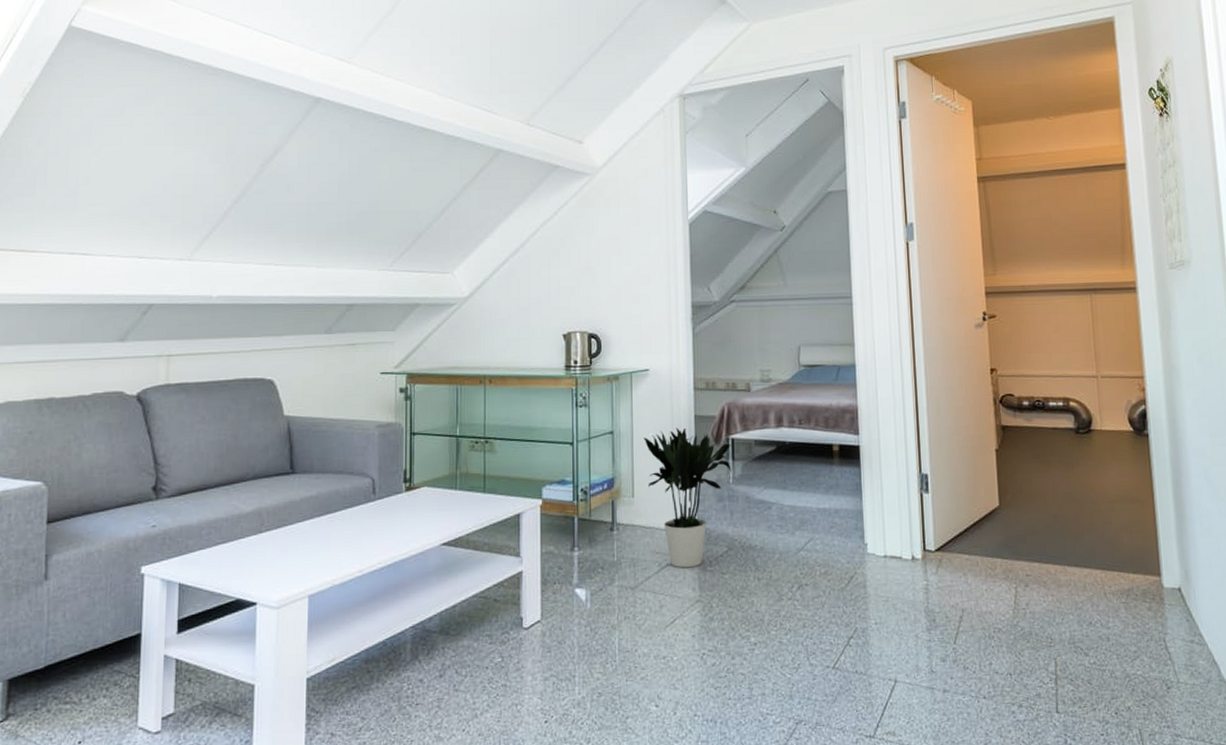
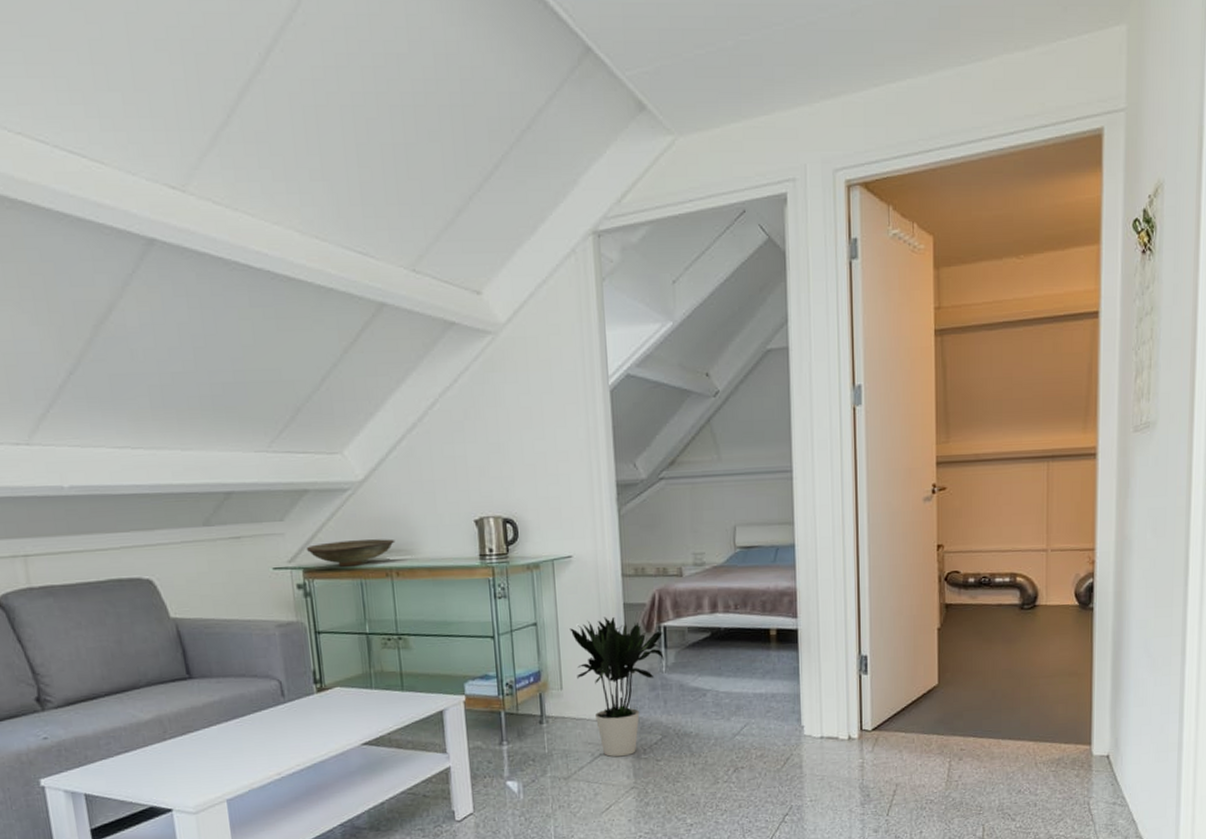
decorative bowl: none [411,349,491,374] -> present [306,539,396,568]

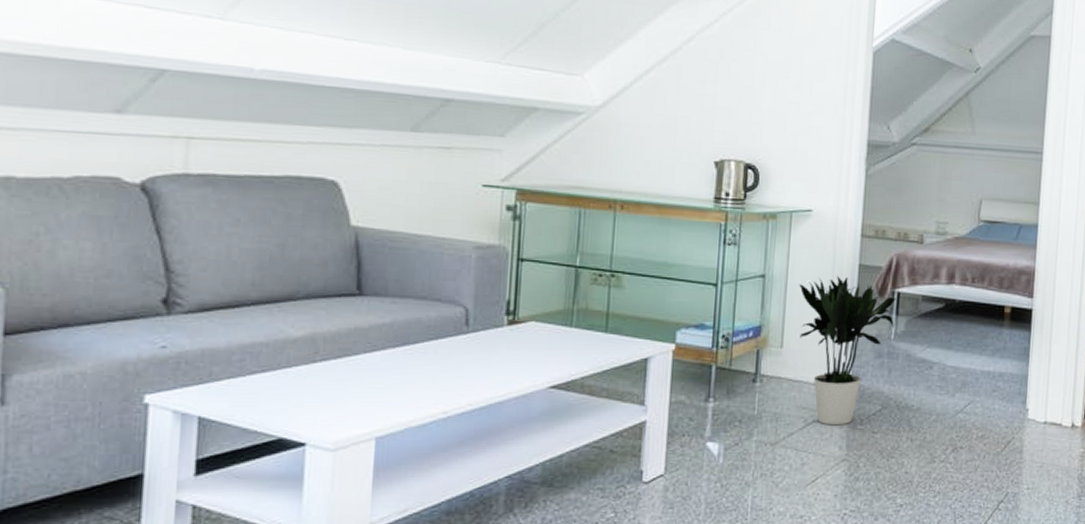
decorative bowl: present [306,539,396,568] -> none [524,165,625,195]

